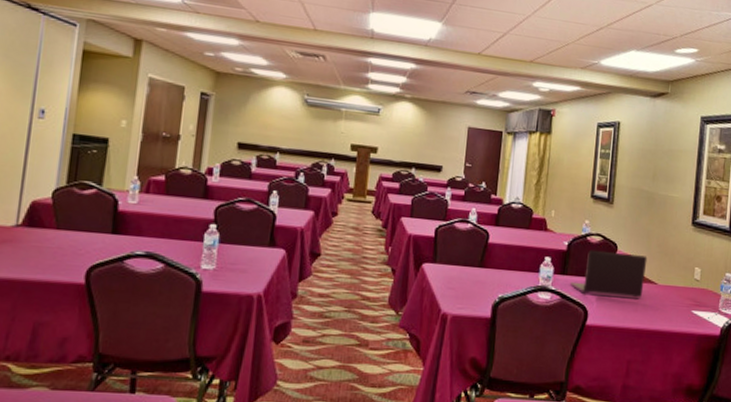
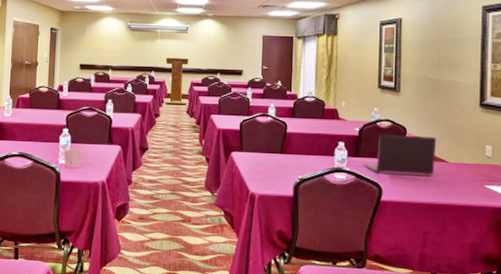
mug: none [208,249,241,276] -> present [64,148,87,169]

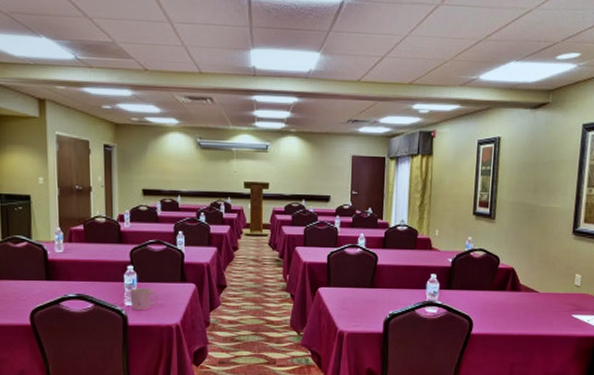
laptop computer: present [363,134,437,177] -> none [454,264,529,308]

